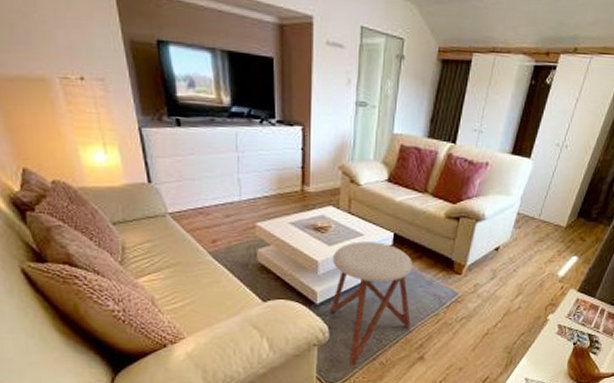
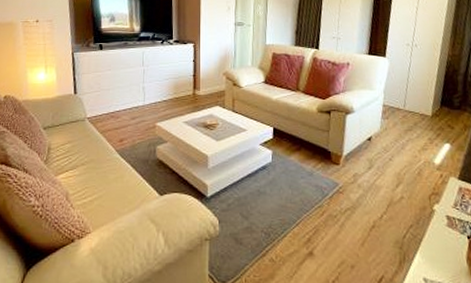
stool: present [330,241,413,367] -> none [220,136,296,264]

